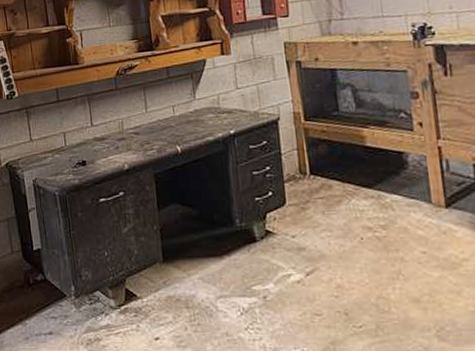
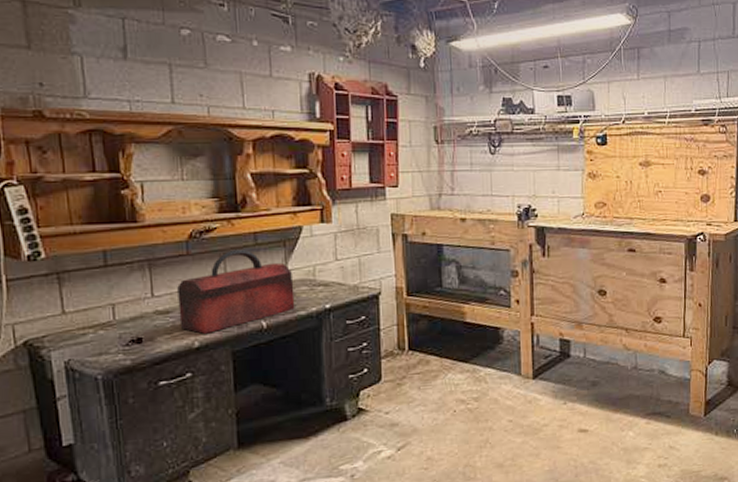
toolbox: none [110,82,204,158] -> present [177,249,295,334]

